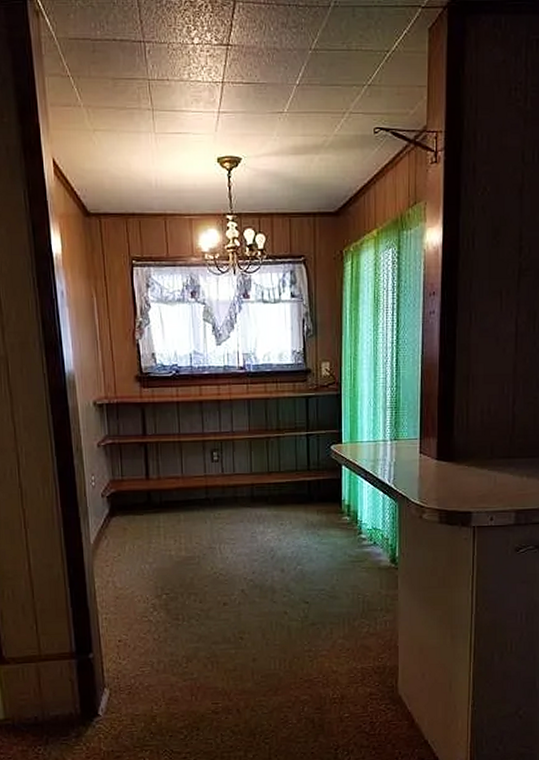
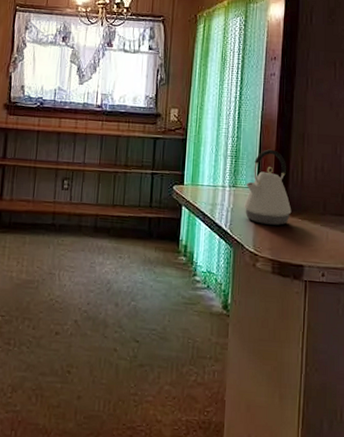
kettle: none [407,396,458,476] -> present [244,149,292,226]

